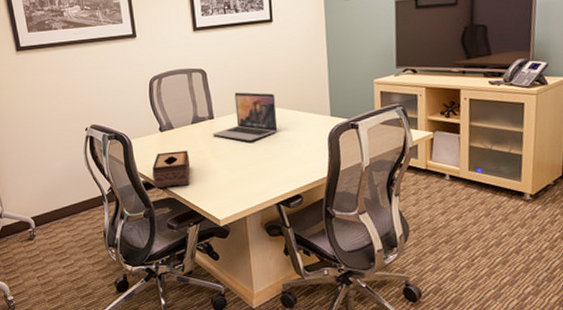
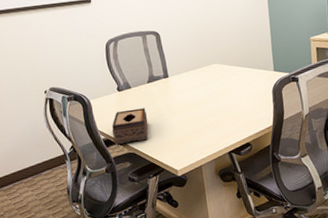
laptop: present [212,92,278,141] -> none [167,52,228,97]

